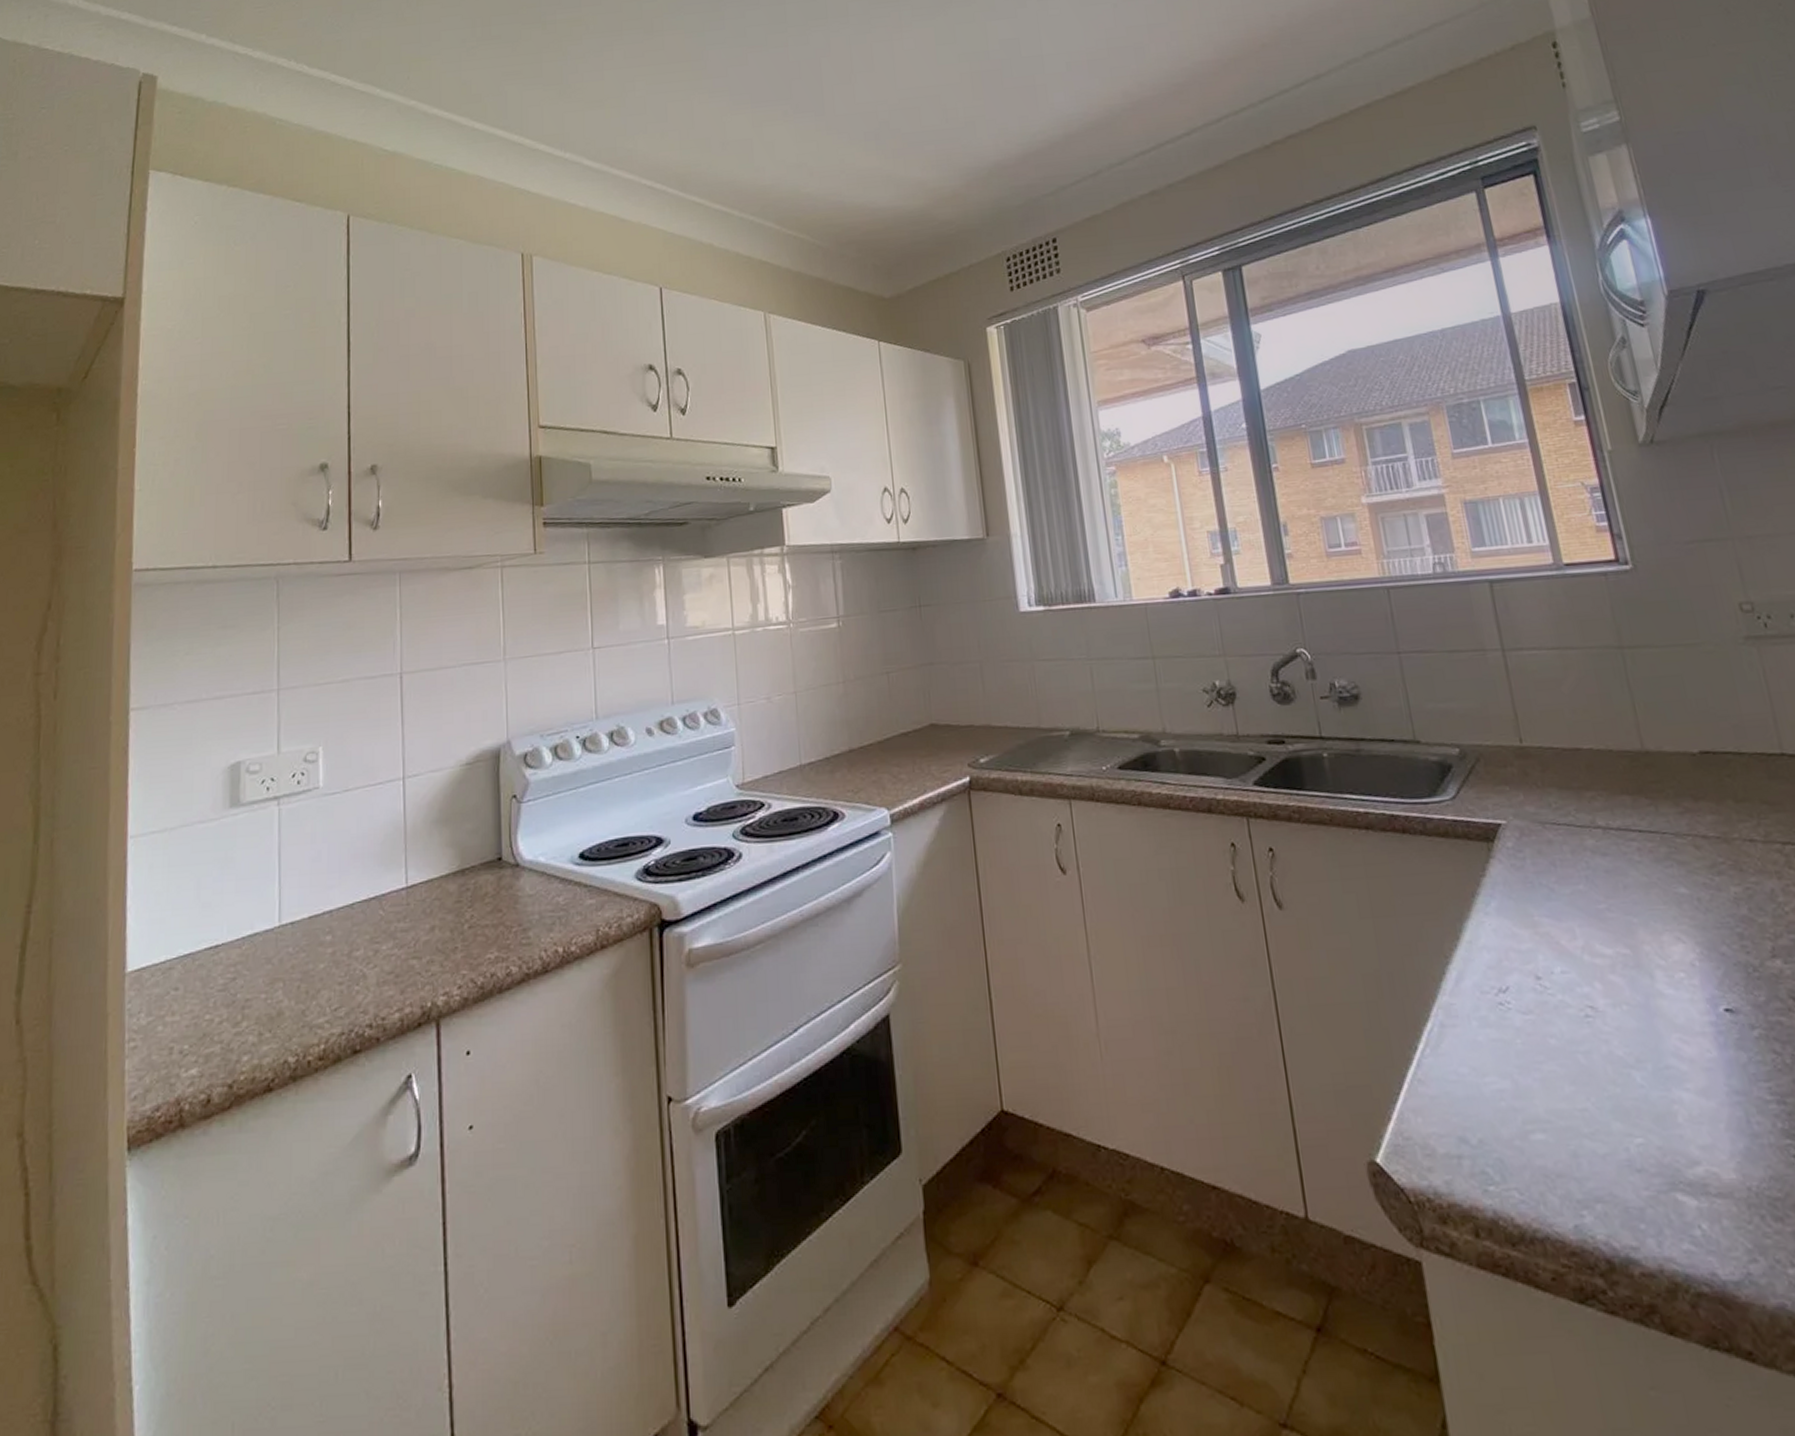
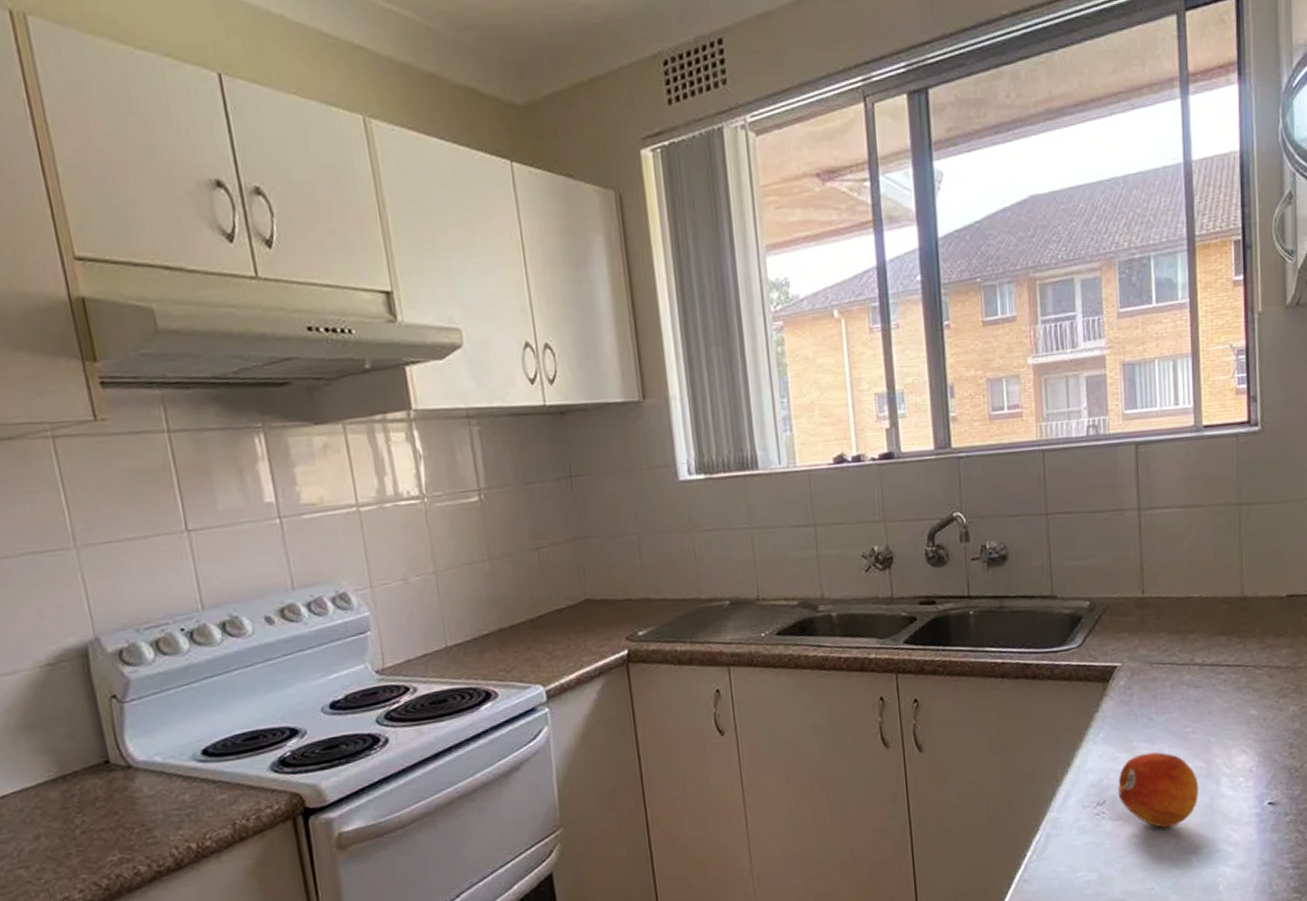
fruit: none [1521,930,1629,1030] -> present [1118,751,1199,828]

